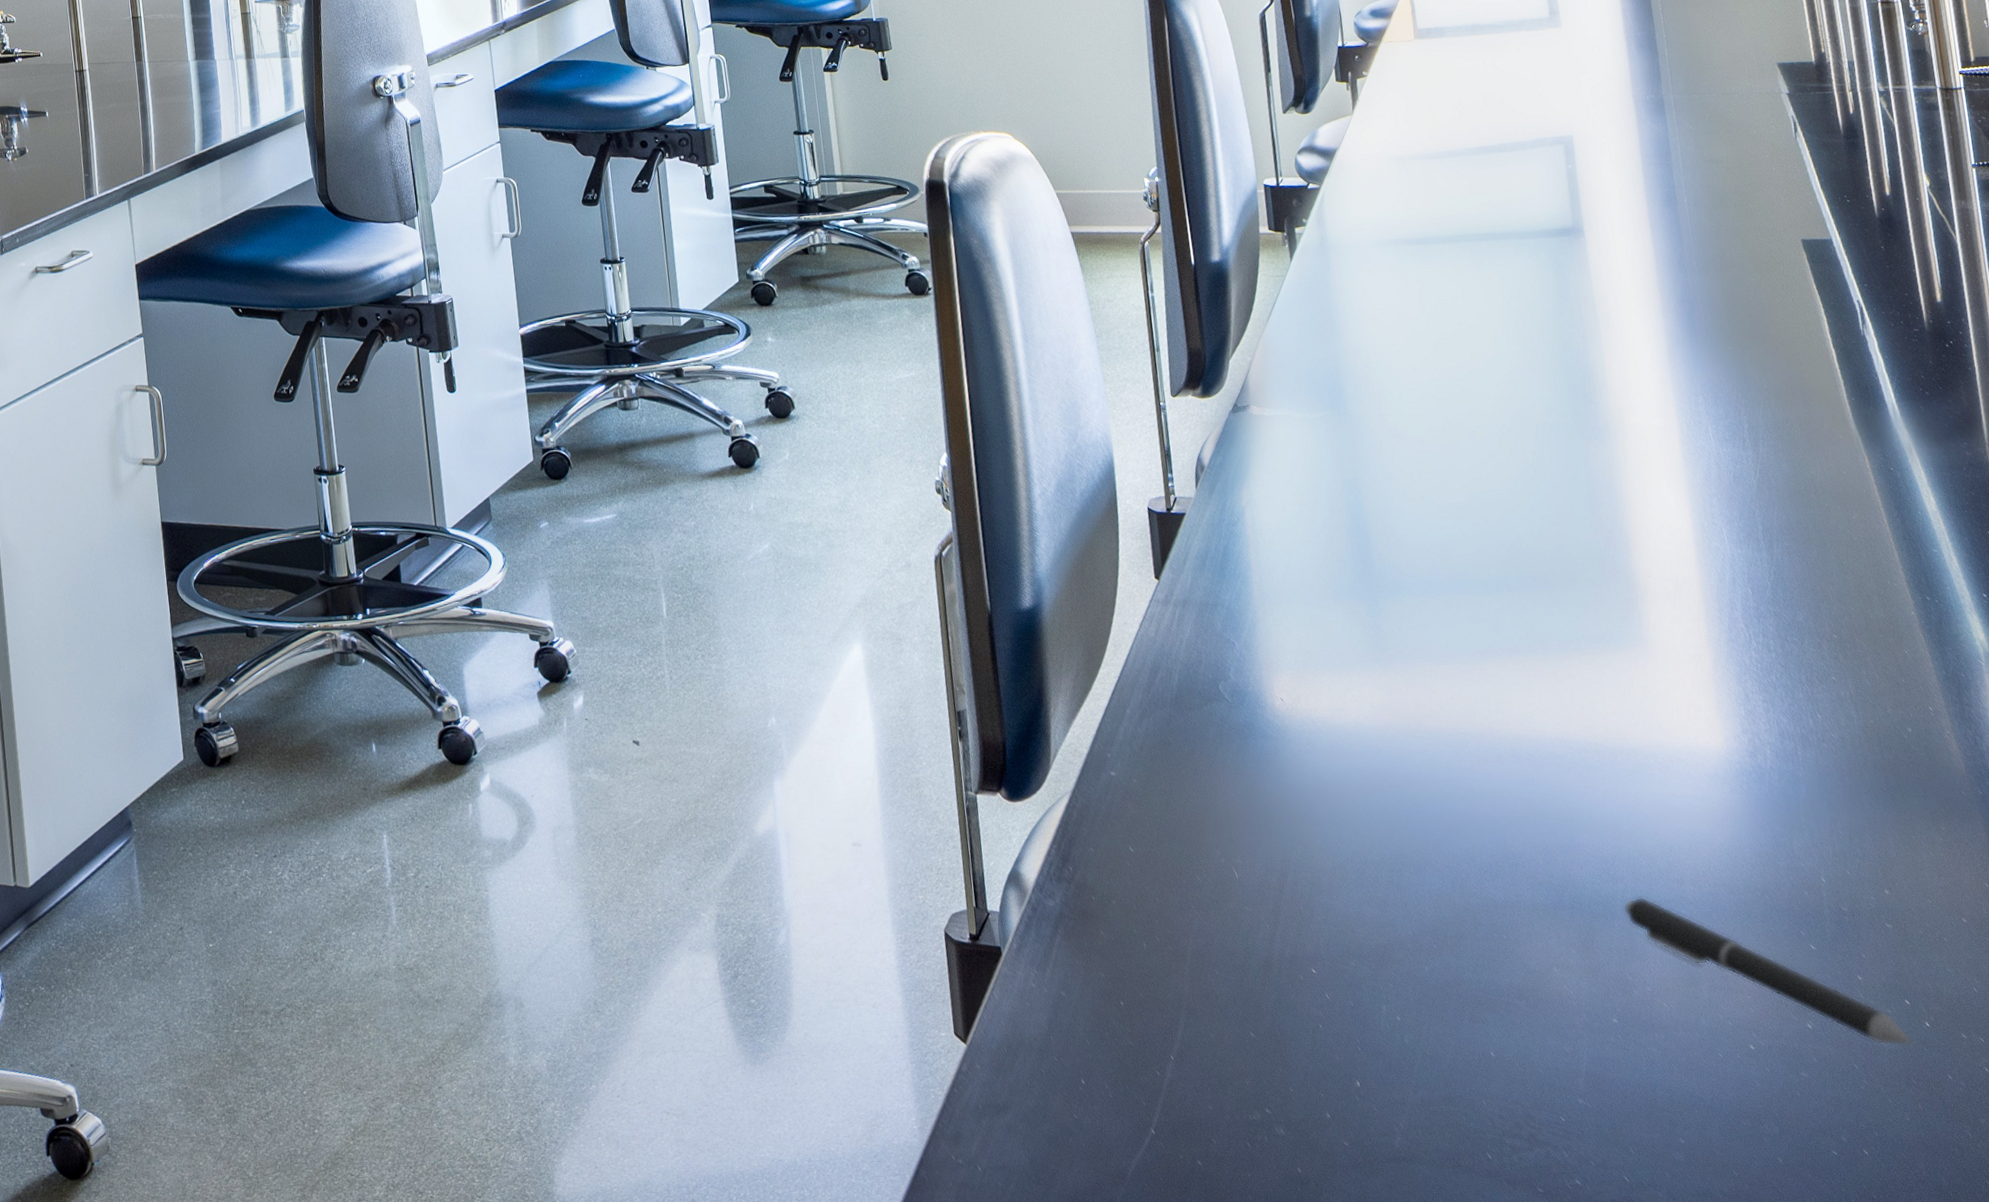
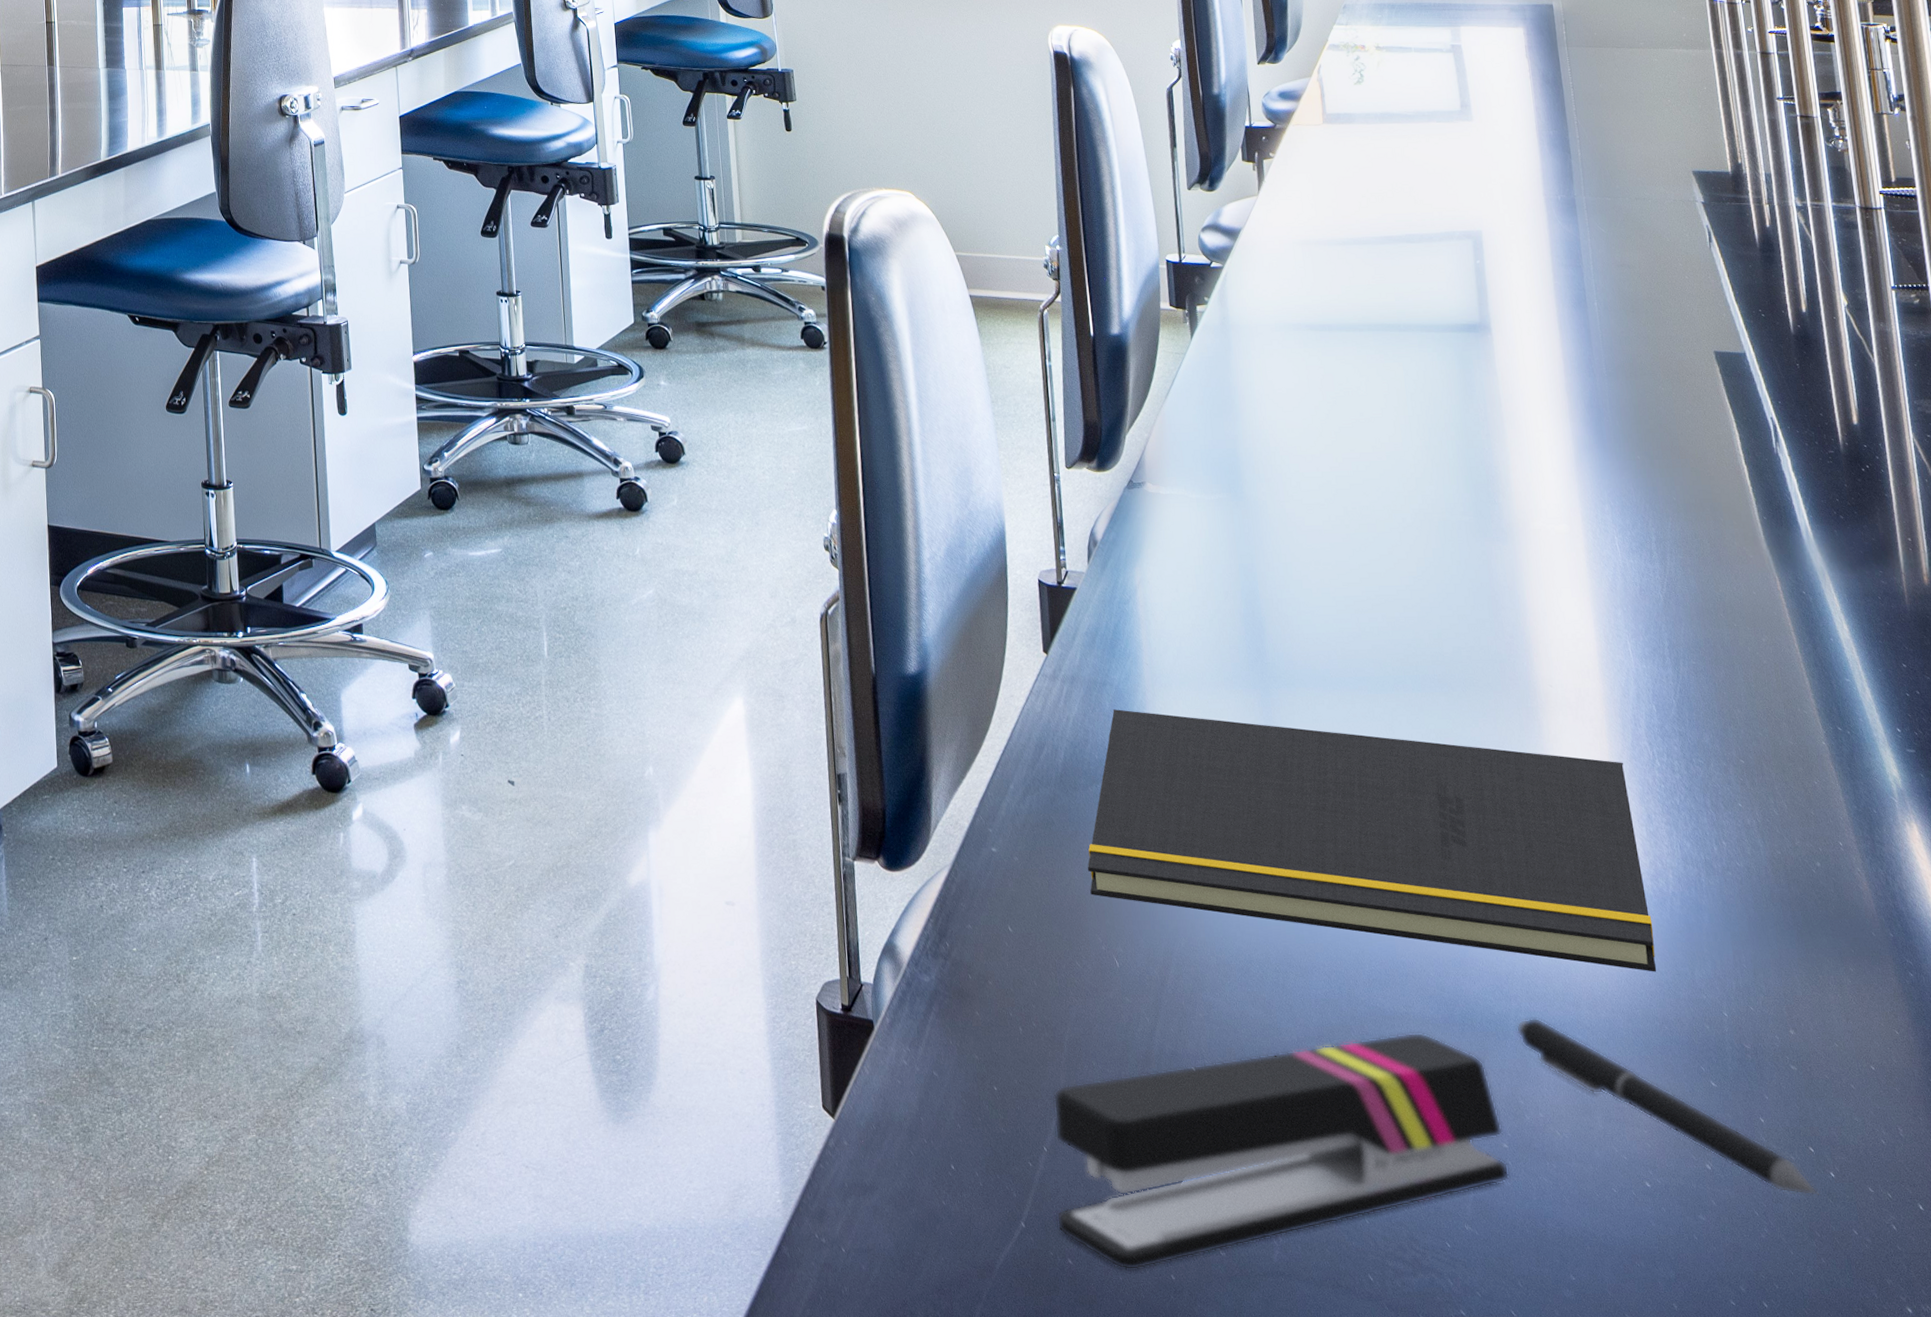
stapler: none [1178,919,1620,1167] -> present [1053,1032,1510,1271]
notepad: none [1204,628,1757,845] -> present [1087,709,1657,972]

